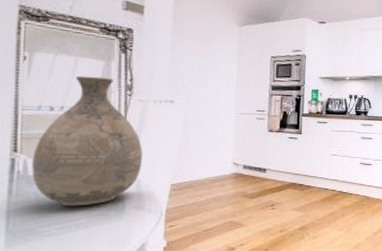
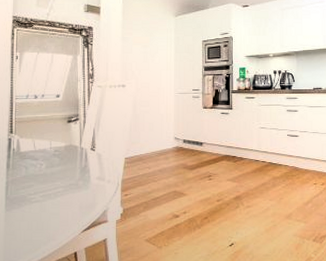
vase: present [32,75,142,207] -> none [23,68,102,178]

